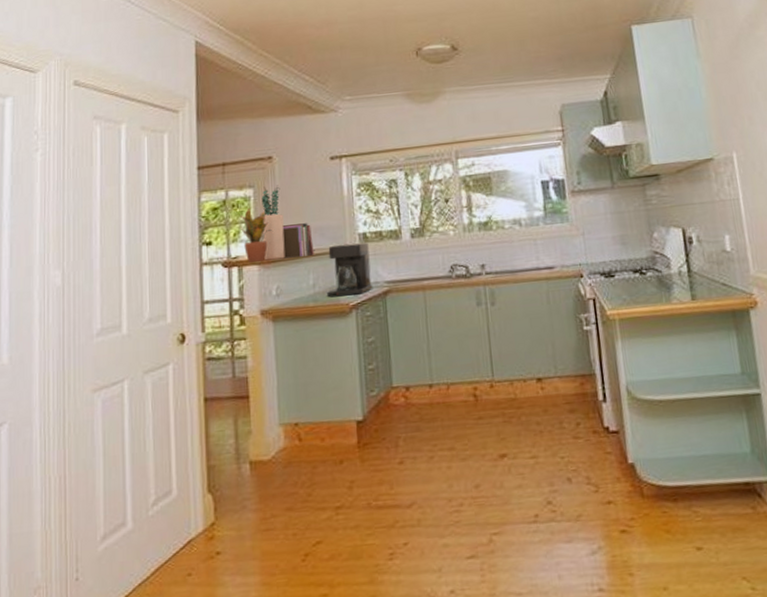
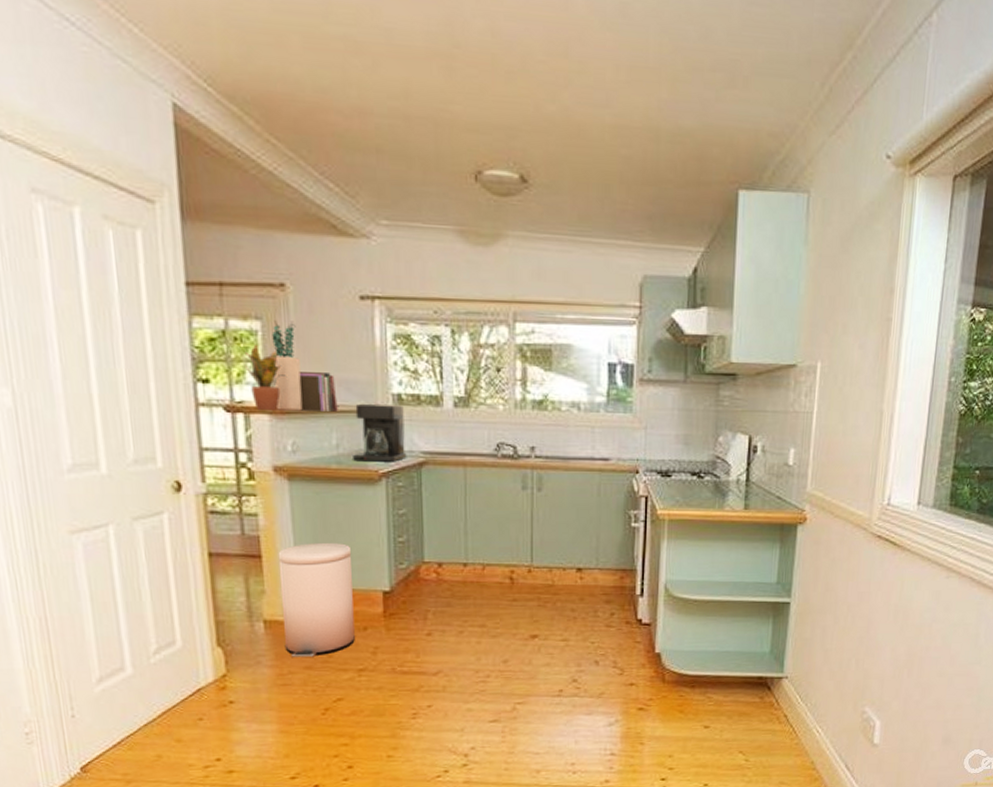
pedal bin: none [263,376,332,500] -> present [278,542,355,659]

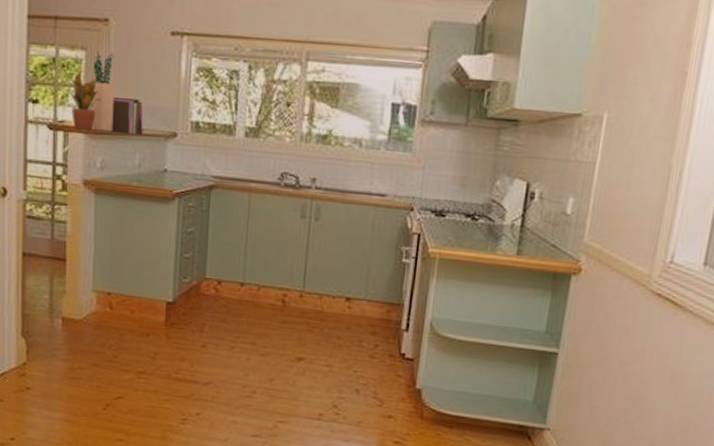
pedal bin: present [278,542,355,659] -> none [77,251,143,357]
coffee maker: present [353,403,407,462] -> none [152,128,200,184]

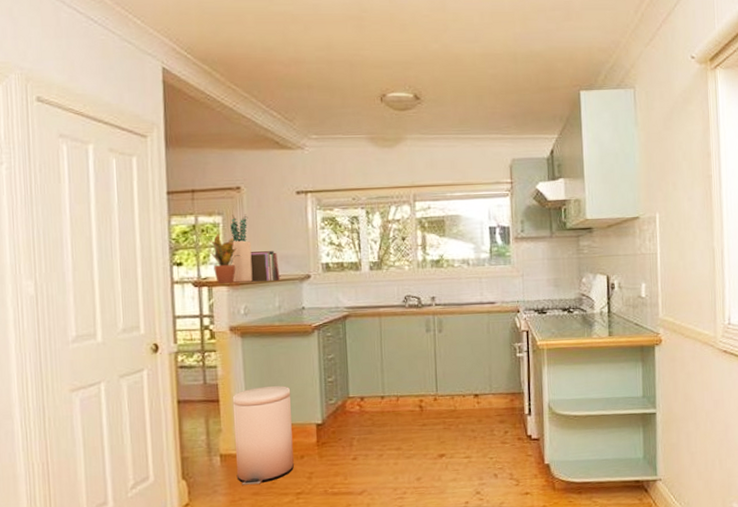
pedal bin: none [77,251,143,357] -> present [232,385,294,486]

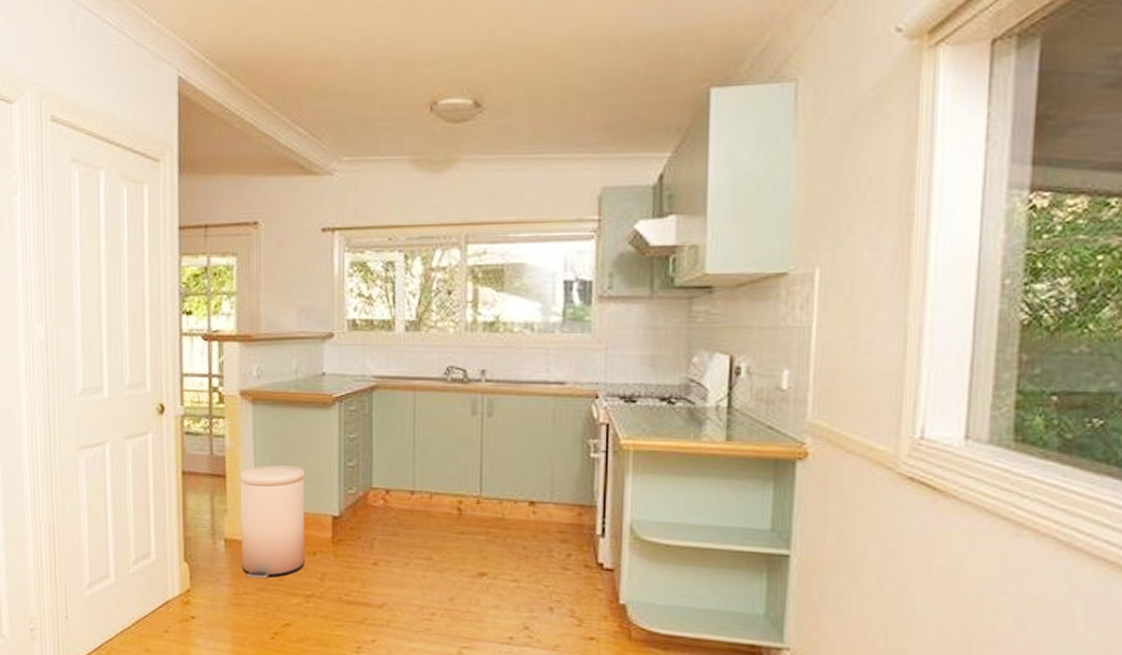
potted plant: present [210,234,242,285] -> none [222,279,256,339]
vase: present [230,214,253,283] -> none [244,255,268,338]
books: present [250,251,280,282] -> none [266,302,298,338]

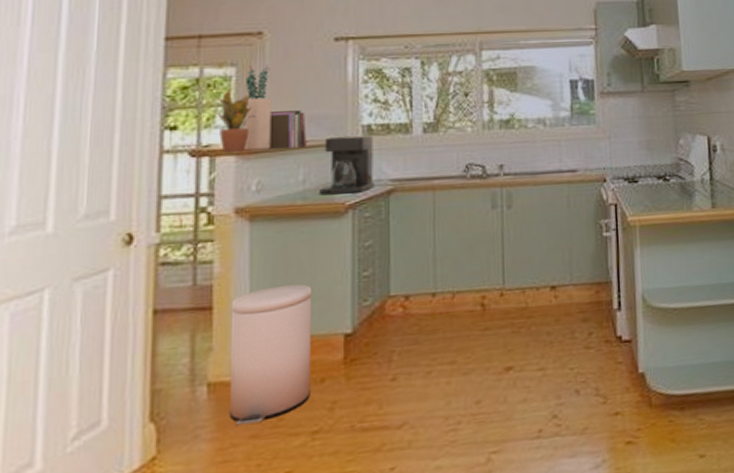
potted plant: none [222,279,256,339] -> present [217,90,258,154]
vase: none [244,255,268,338] -> present [243,65,272,151]
books: none [266,302,298,338] -> present [269,110,307,149]
coffee maker: none [310,329,359,386] -> present [319,135,375,196]

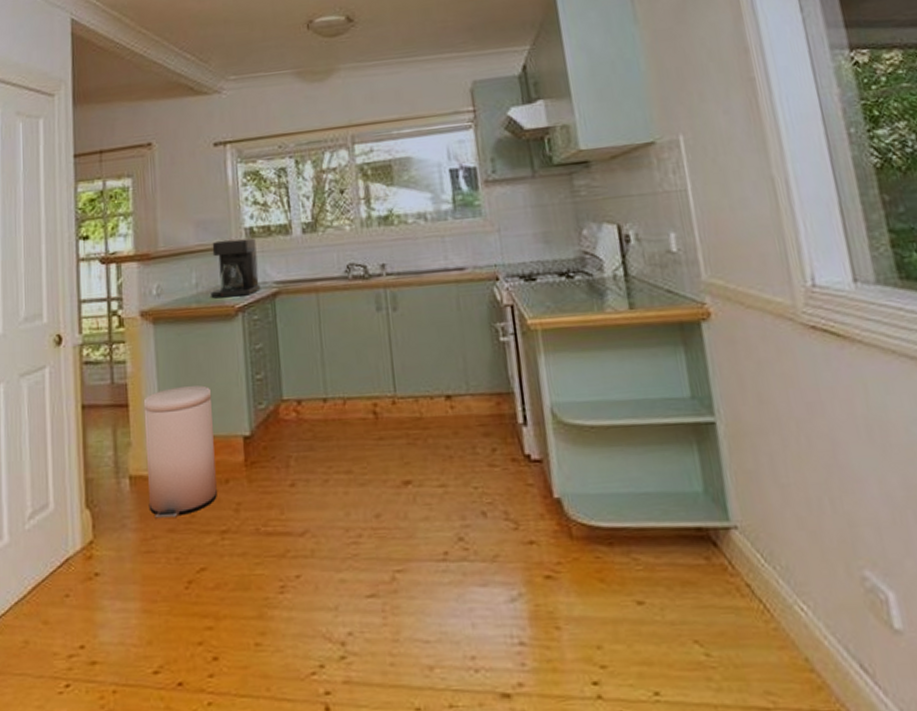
potted plant: present [217,90,258,154] -> none [118,200,153,260]
vase: present [243,65,272,151] -> none [140,174,166,257]
books: present [269,110,307,149] -> none [163,216,197,255]

